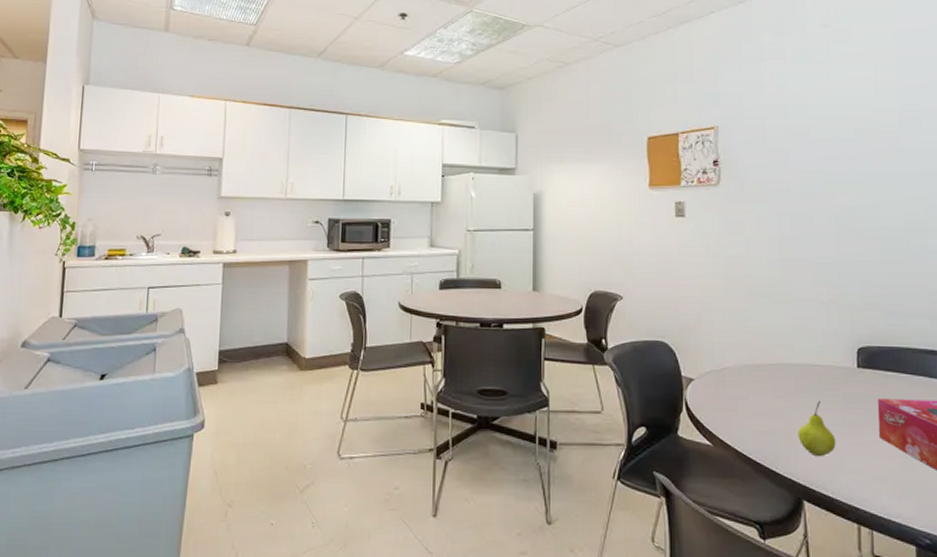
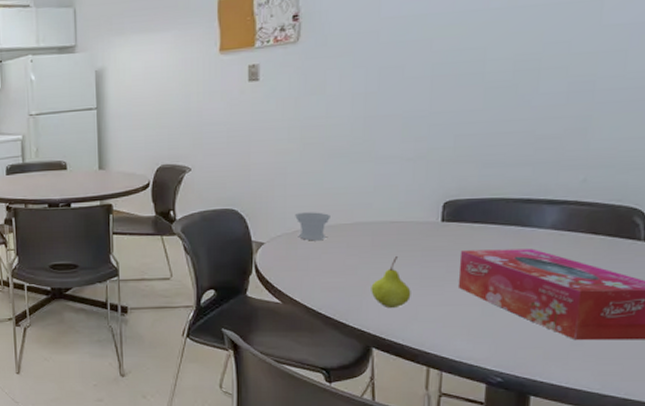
cup: none [722,349,755,380] -> present [295,212,330,241]

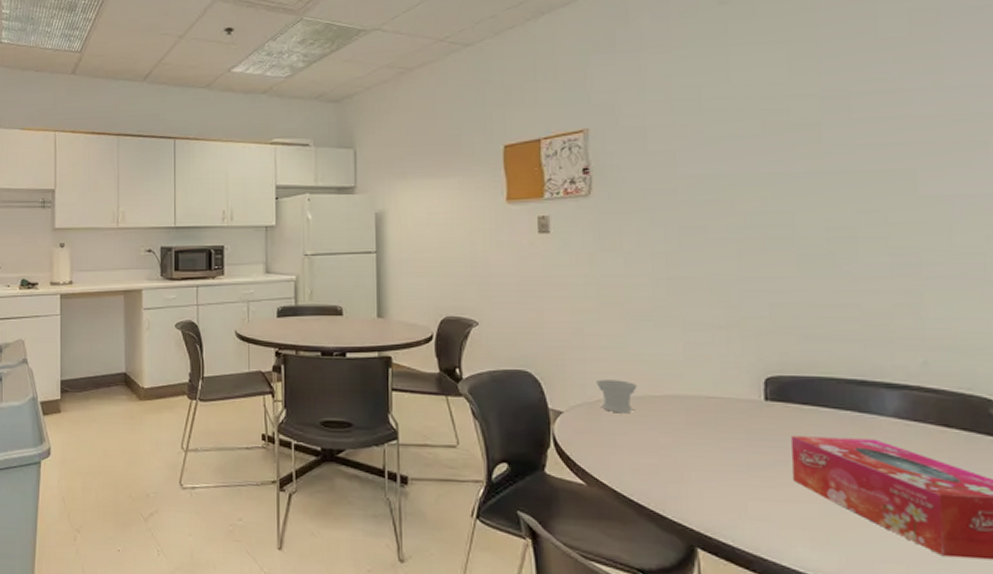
fruit: present [371,256,411,309] -> none [689,438,738,501]

